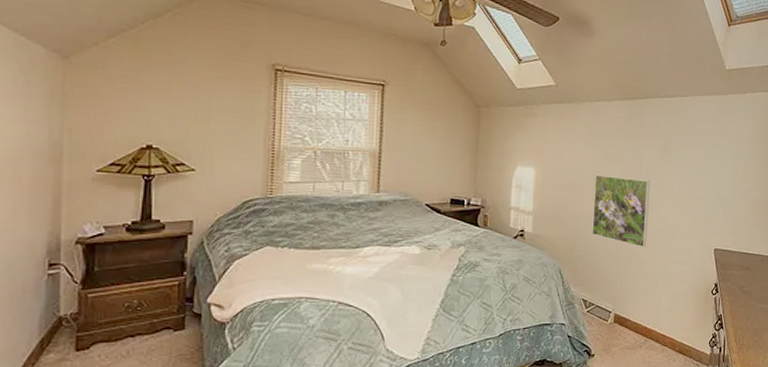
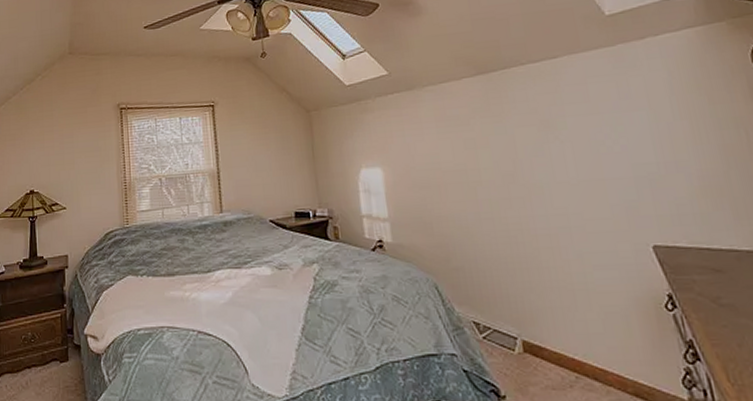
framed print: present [591,174,651,248] -> none [457,165,547,252]

